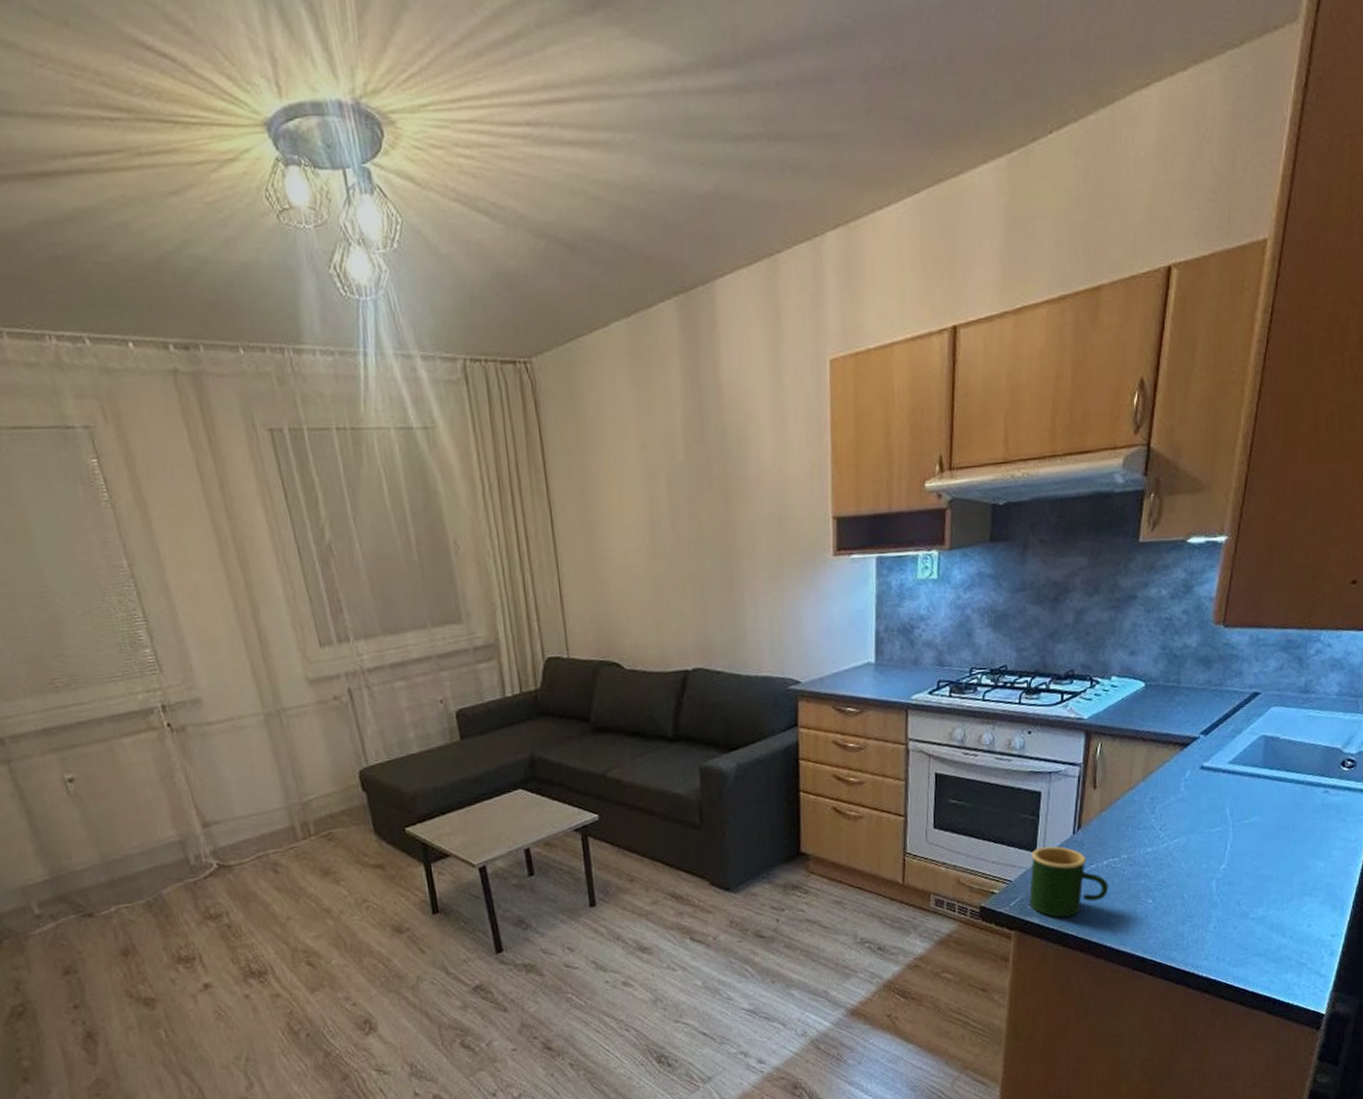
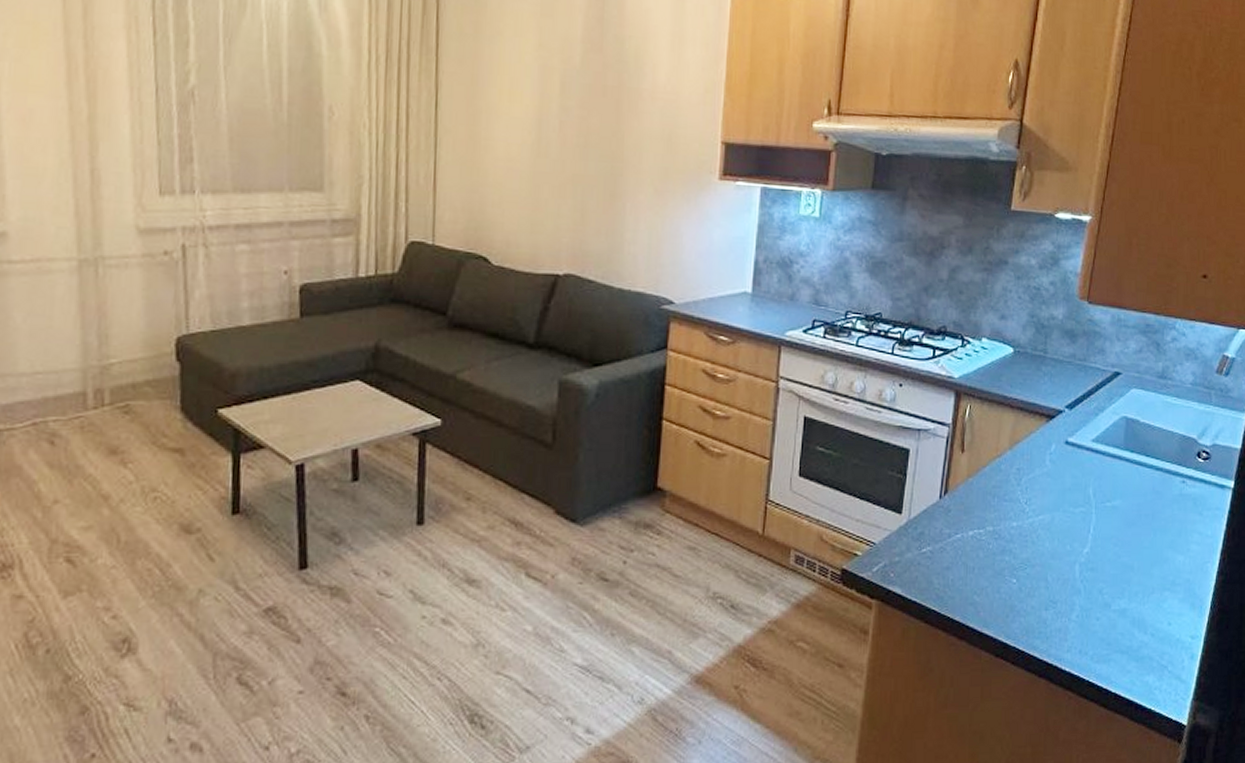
mug: present [1029,846,1109,918] -> none [892,509,973,590]

